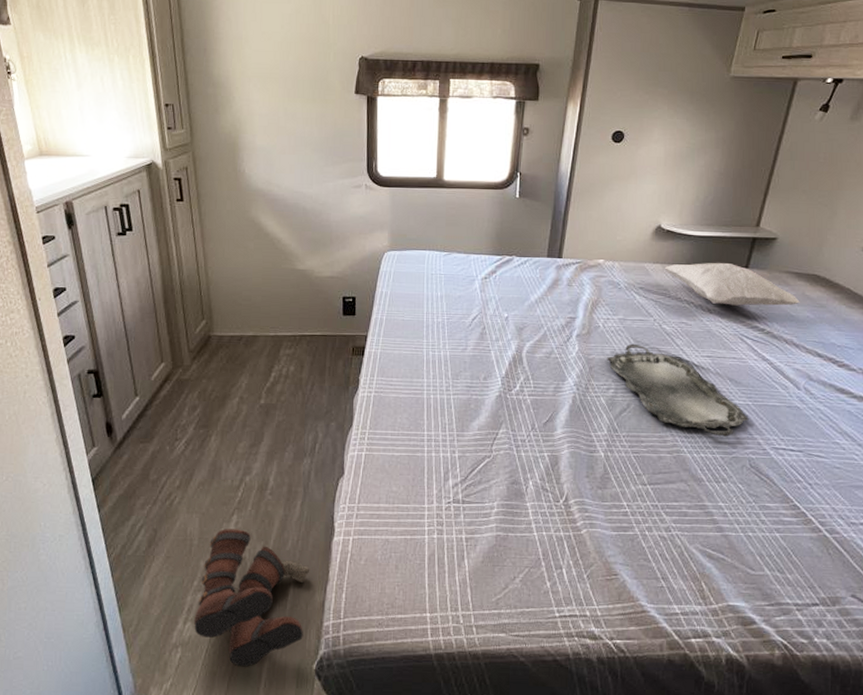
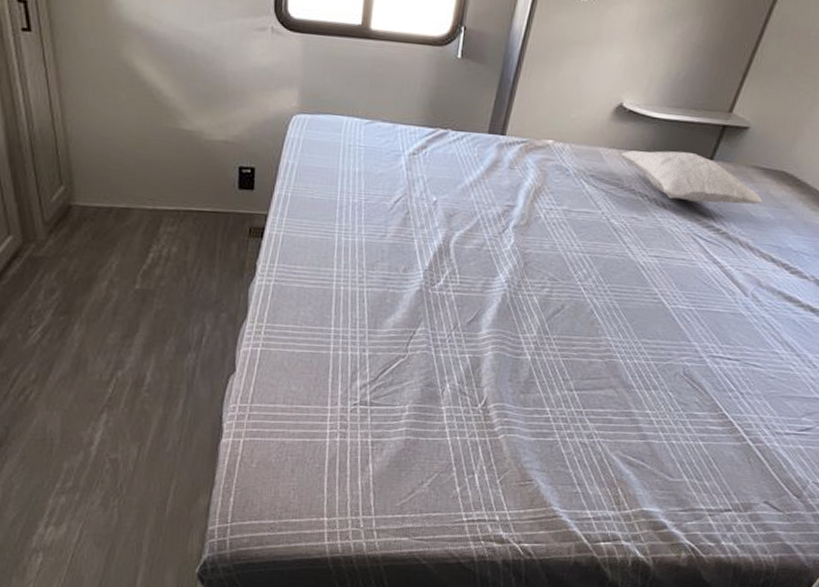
boots: present [194,528,310,667] -> none [57,428,194,571]
serving tray: present [606,343,749,437] -> none [544,238,690,343]

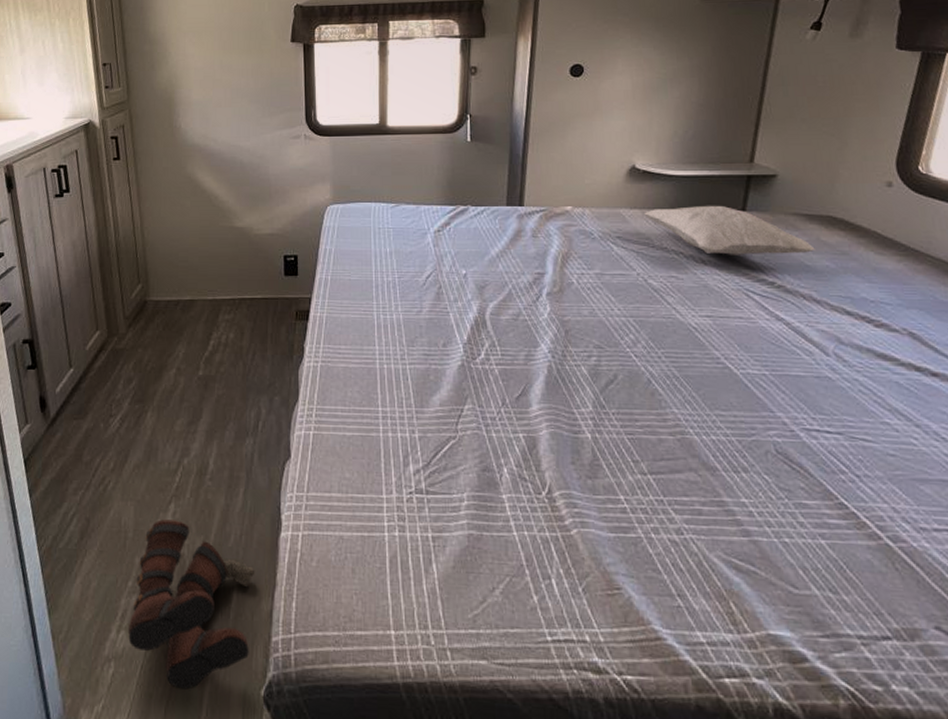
boots: none [57,428,194,571] -> present [128,519,255,689]

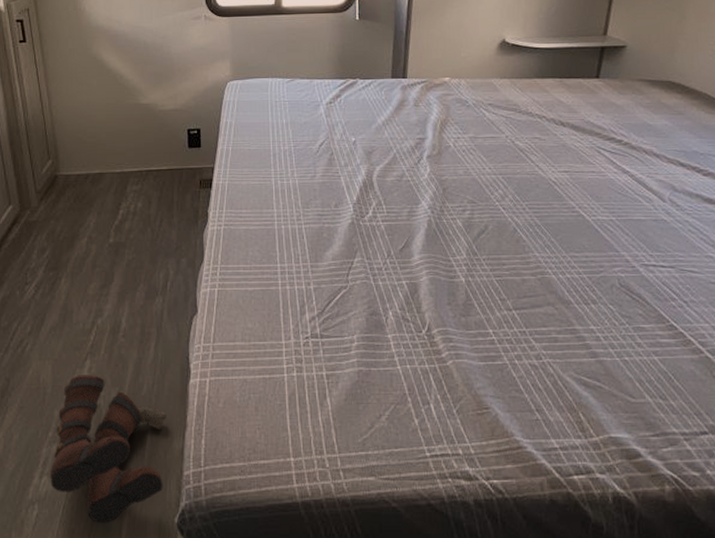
pillow: present [644,205,815,255] -> none [512,73,656,118]

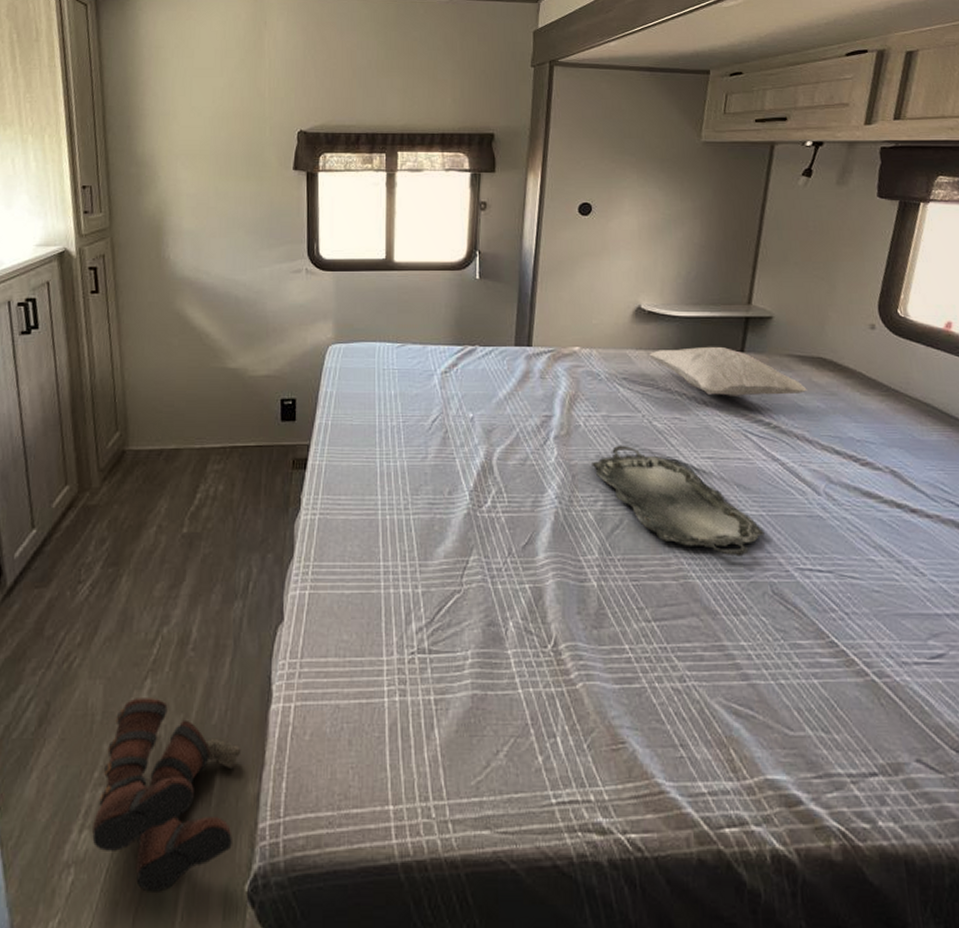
serving tray: none [459,162,614,255] -> present [590,445,765,557]
pillow: none [512,73,656,118] -> present [649,346,807,396]

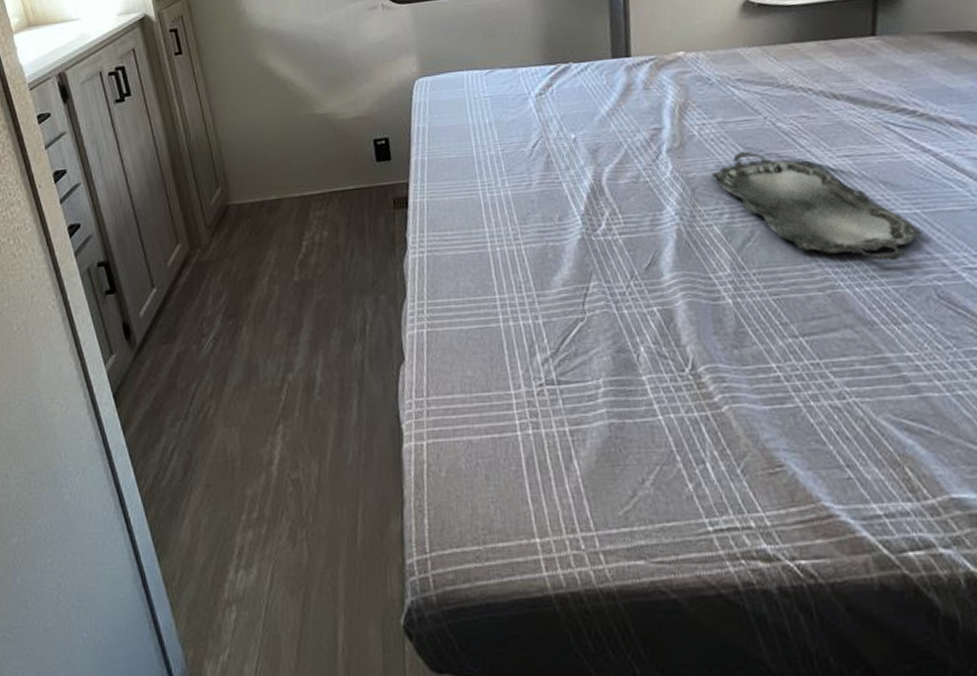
boots: present [92,698,242,892] -> none [247,442,383,627]
pillow: present [649,346,807,396] -> none [764,33,957,87]

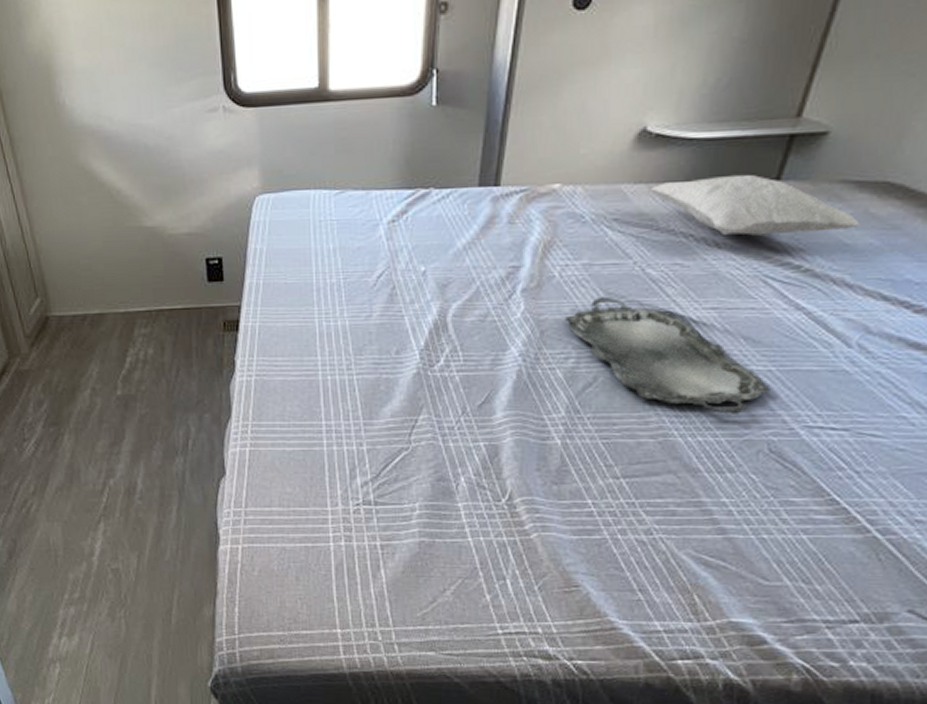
pillow: none [764,33,957,87] -> present [650,174,860,236]

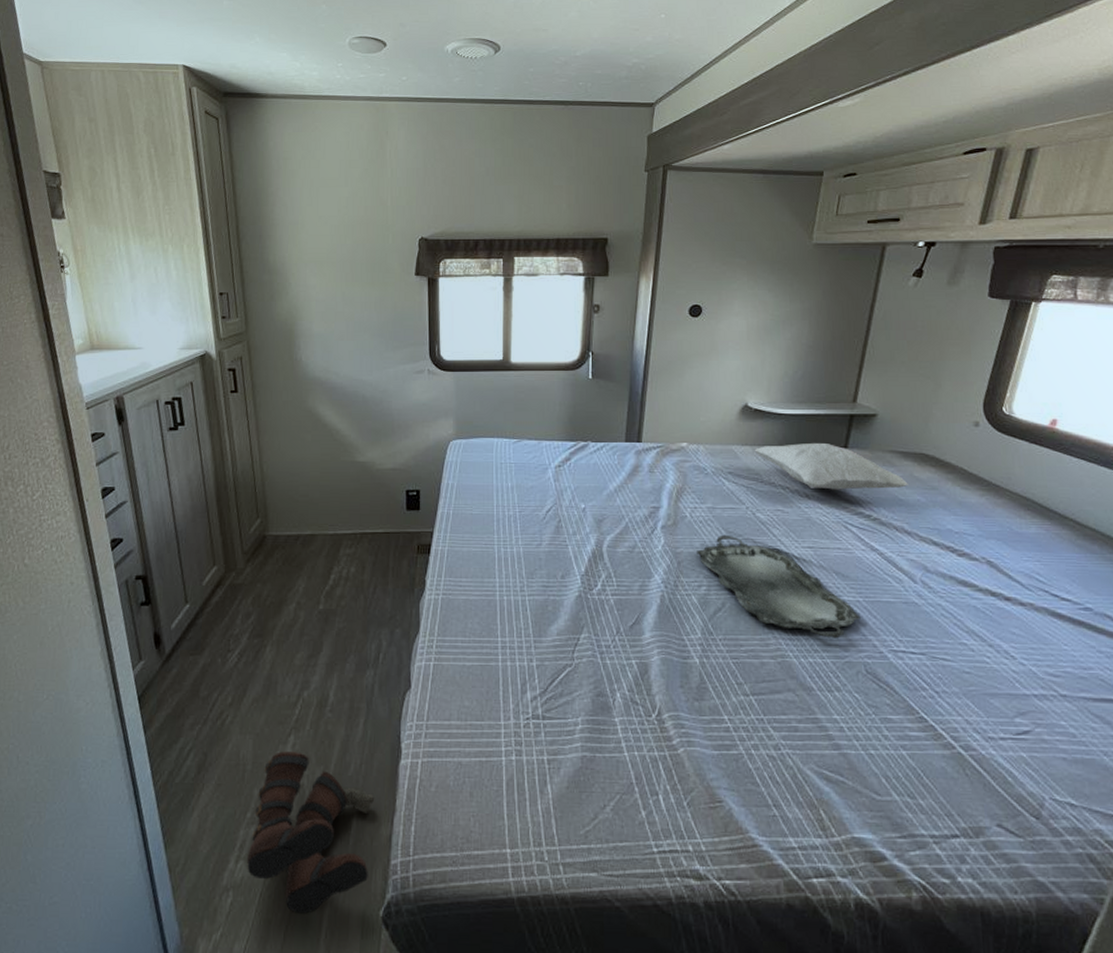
boots: none [69,538,195,683] -> present [247,751,375,914]

